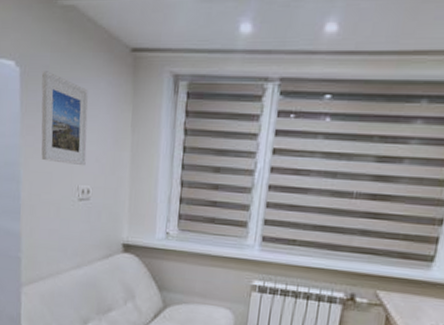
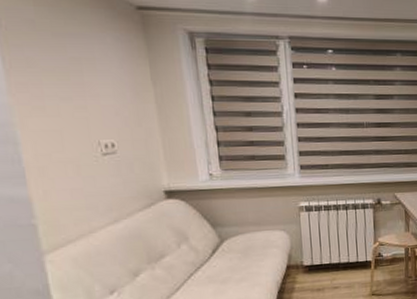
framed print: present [41,71,88,166] -> none [25,25,104,121]

